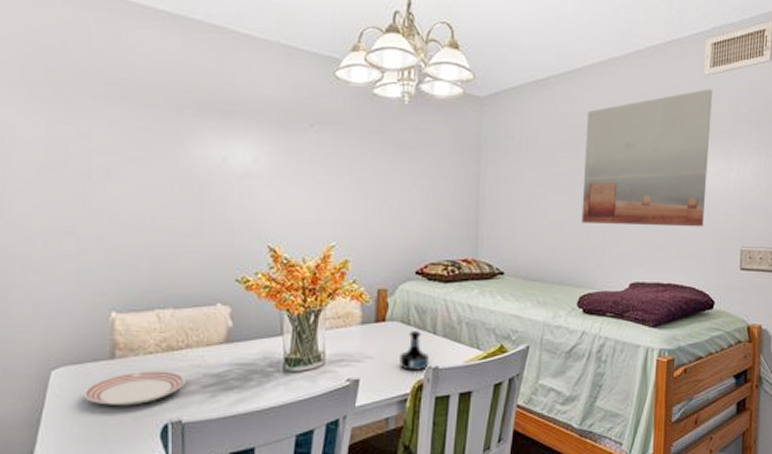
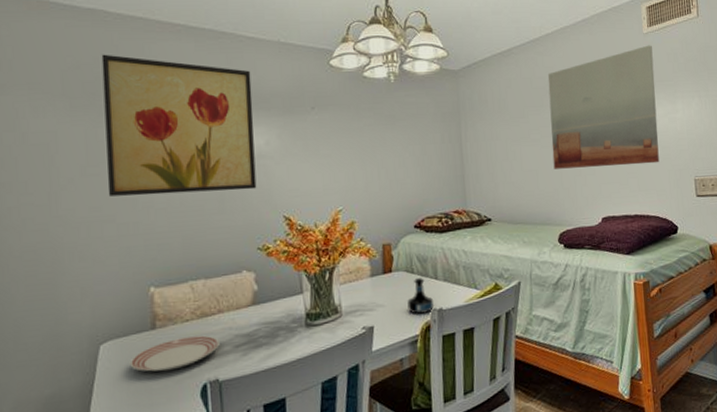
wall art: none [69,37,243,213] -> present [101,54,257,196]

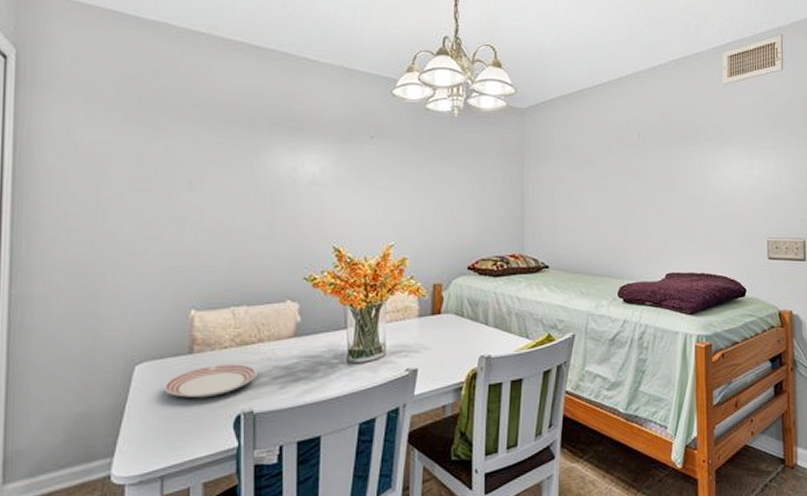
wall art: present [101,54,257,196] -> none [156,67,311,217]
tequila bottle: present [407,278,434,314] -> none [455,322,481,360]
wall art: present [547,45,659,169] -> none [618,96,732,221]

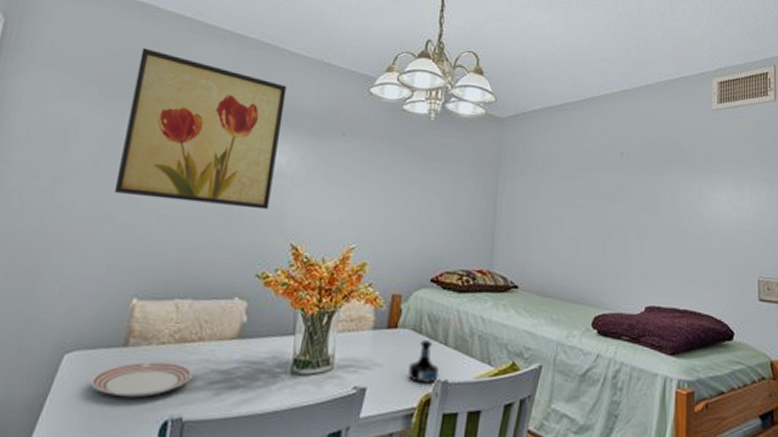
wall art: none [156,67,311,217] -> present [114,47,287,210]
tequila bottle: none [455,322,481,360] -> present [408,340,438,383]

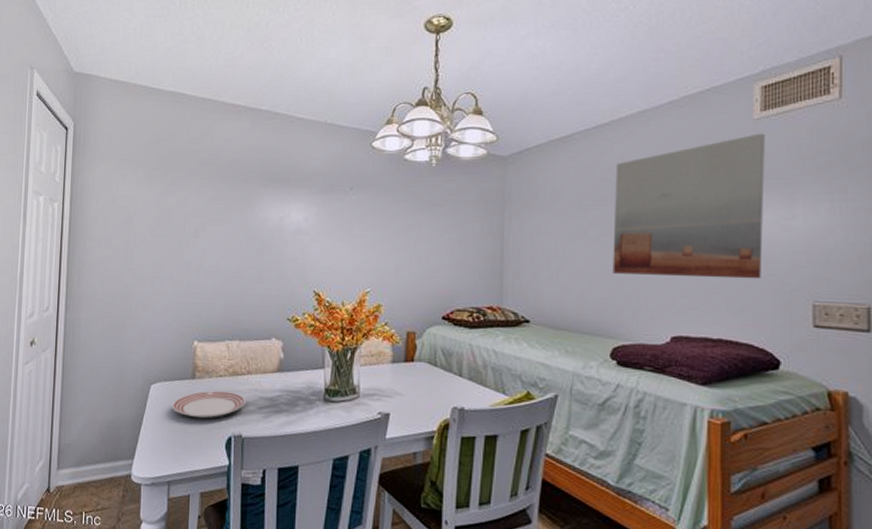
wall art: present [114,47,287,210] -> none [169,131,297,263]
tequila bottle: present [408,340,438,383] -> none [427,372,455,410]
wall art: none [596,122,721,254] -> present [612,133,765,279]

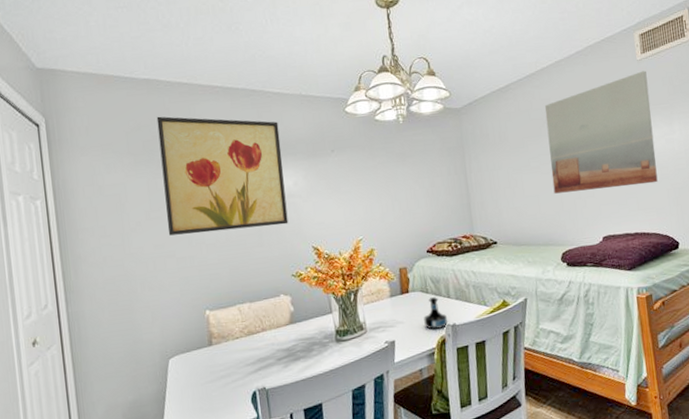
wall art: none [169,131,297,263] -> present [156,116,289,236]
dinner plate: present [172,390,246,419] -> none [193,350,265,382]
tequila bottle: none [427,372,455,410] -> present [424,297,448,330]

